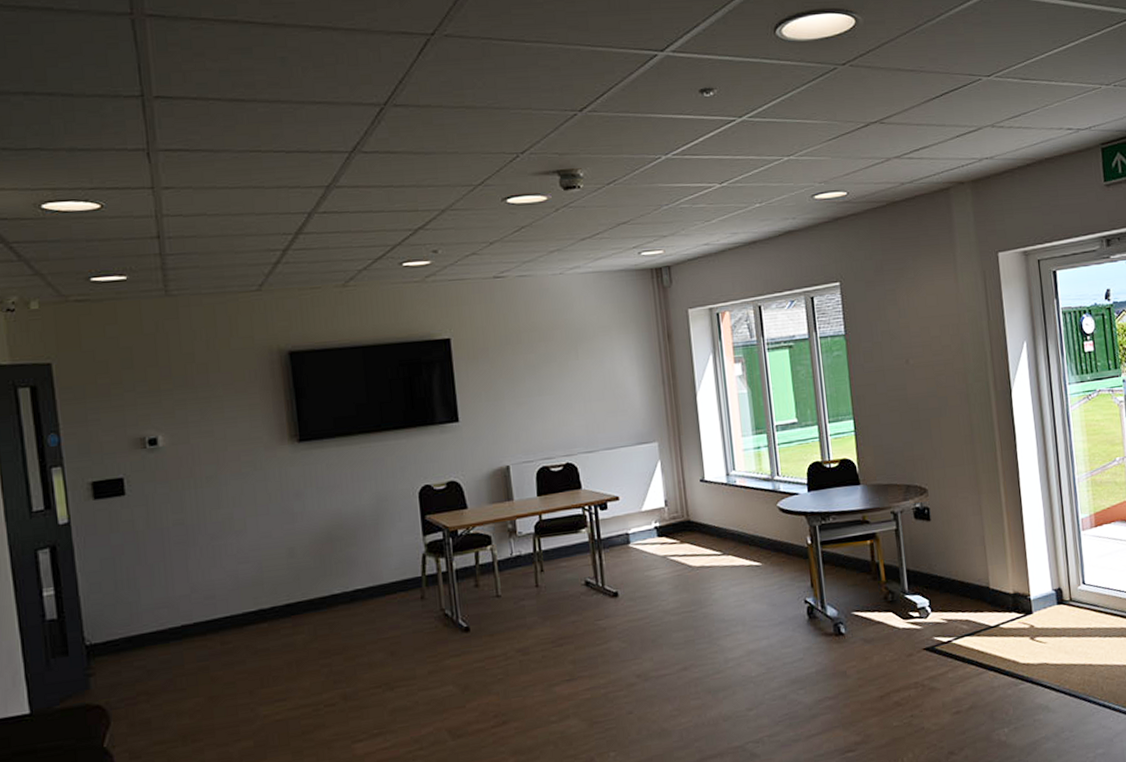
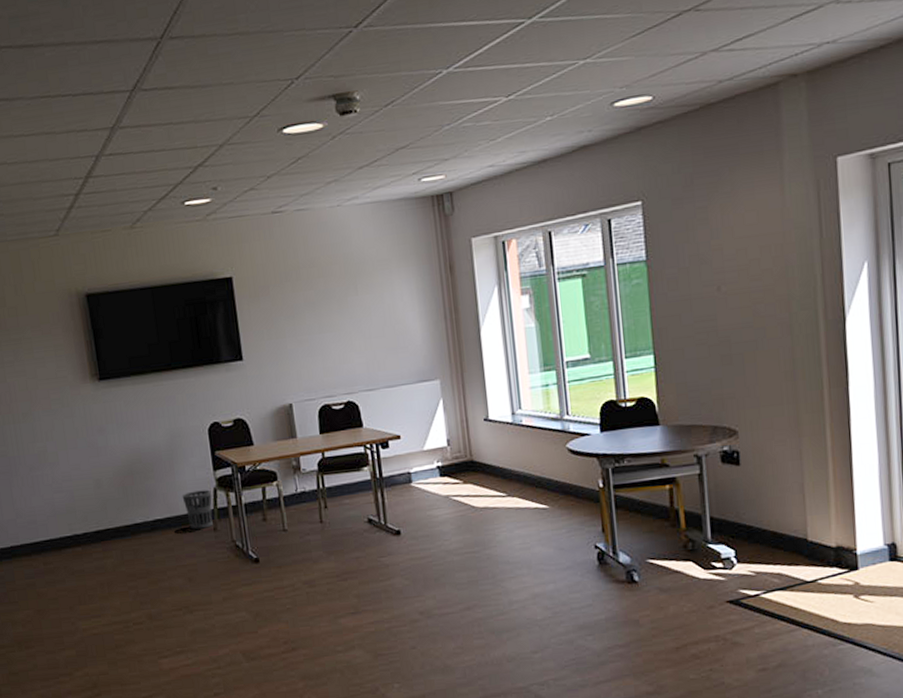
wastebasket: none [386,556,420,599] -> present [182,489,213,530]

